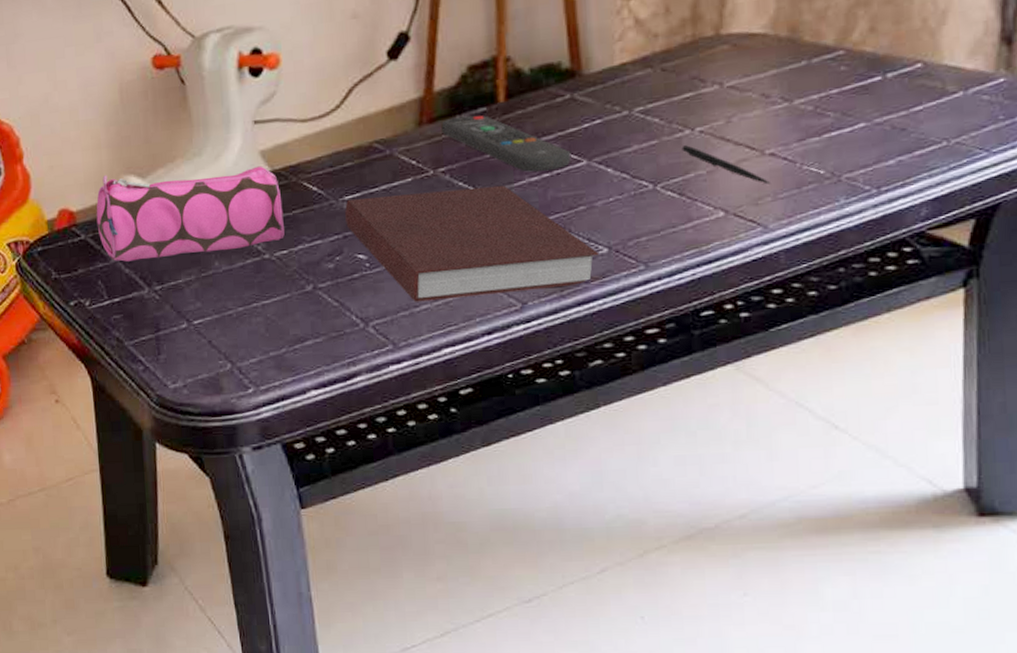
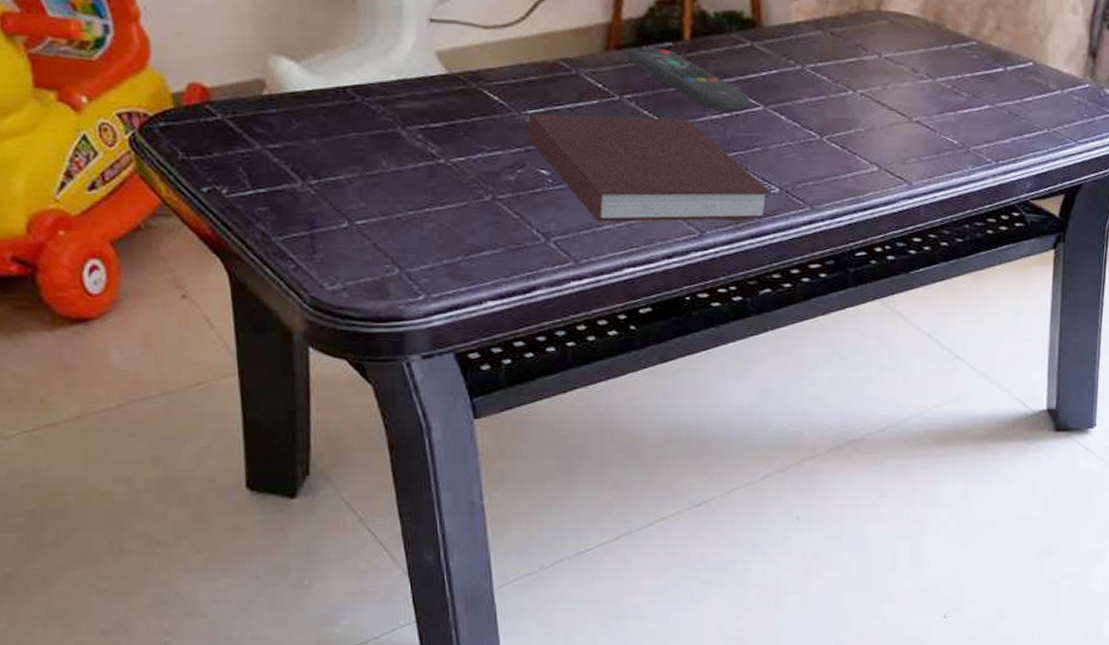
pencil case: present [96,166,285,262] -> none [237,52,462,151]
pen: present [682,145,770,185] -> none [845,104,915,147]

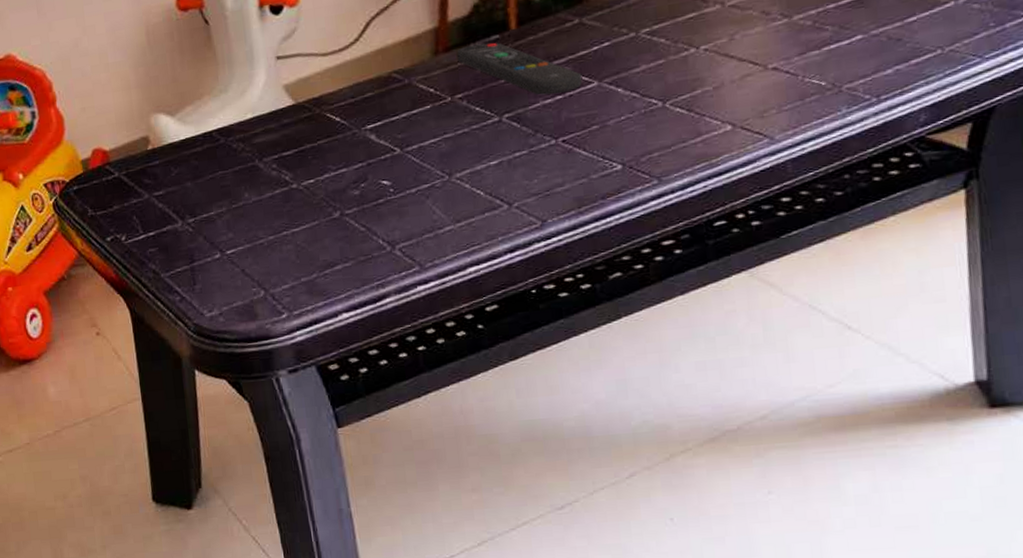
notebook: present [528,113,772,222] -> none [367,108,614,224]

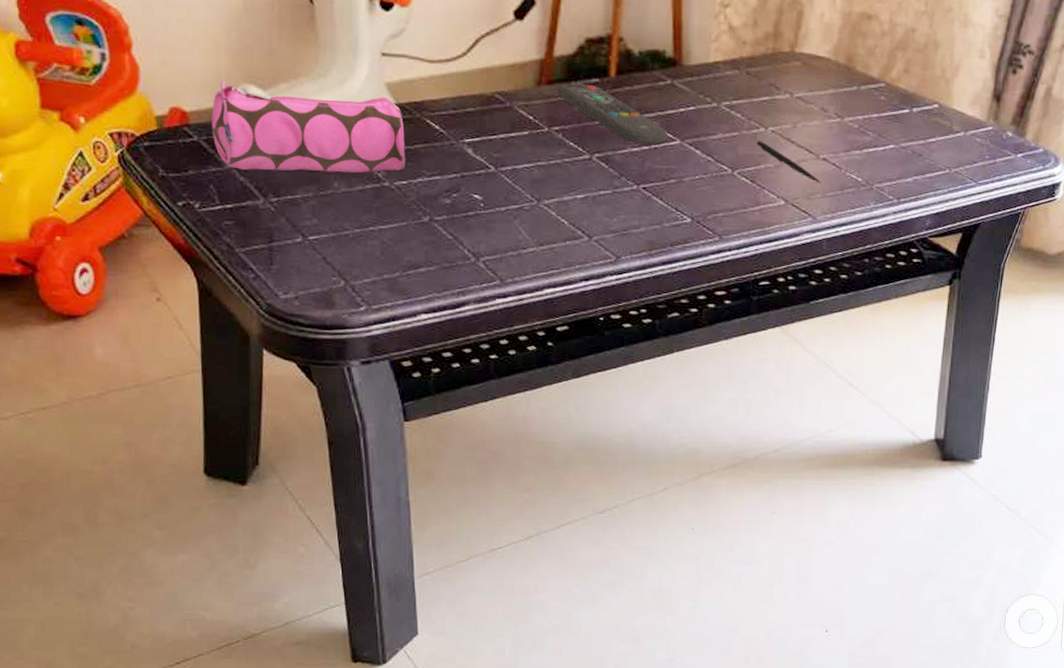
pencil case: none [128,99,311,197] -> present [211,80,405,173]
pen: none [688,63,774,98] -> present [756,141,821,184]

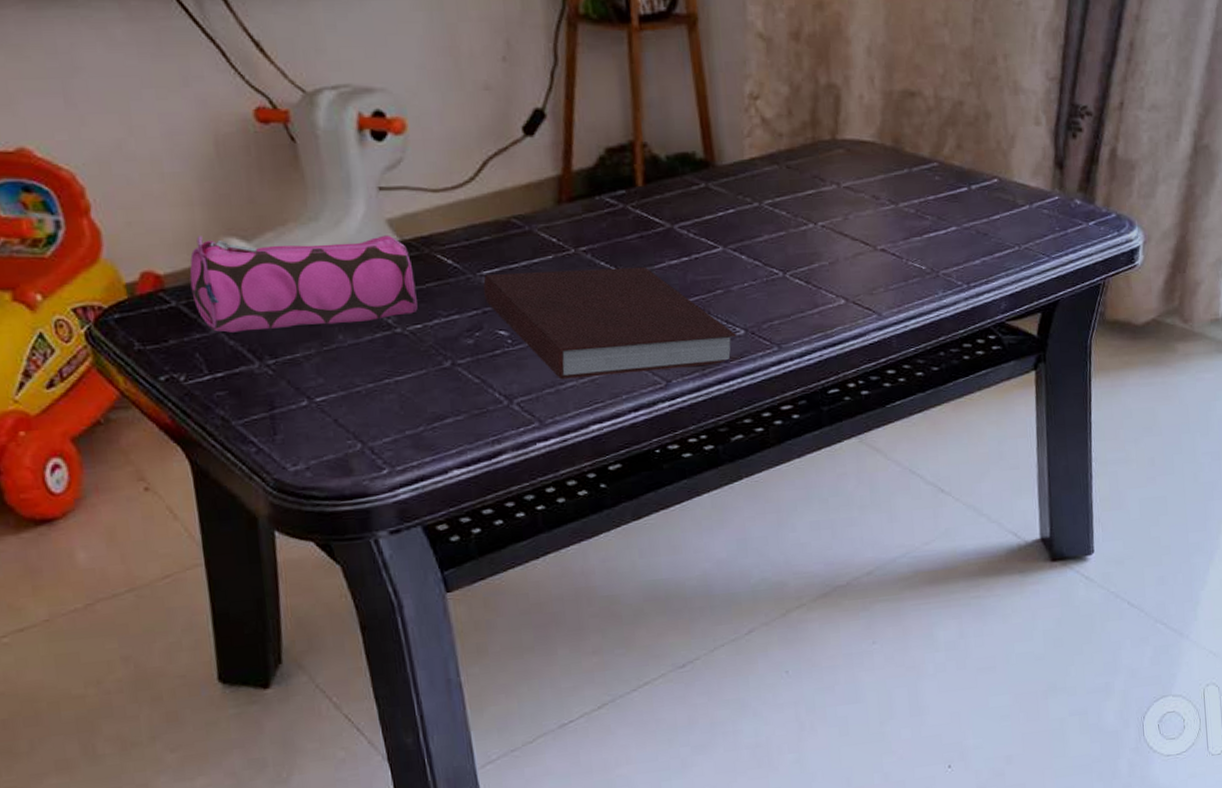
notebook: none [465,142,684,247] -> present [483,266,737,380]
remote control: present [558,83,668,145] -> none [581,197,708,256]
pen: present [756,141,821,184] -> none [806,238,882,277]

